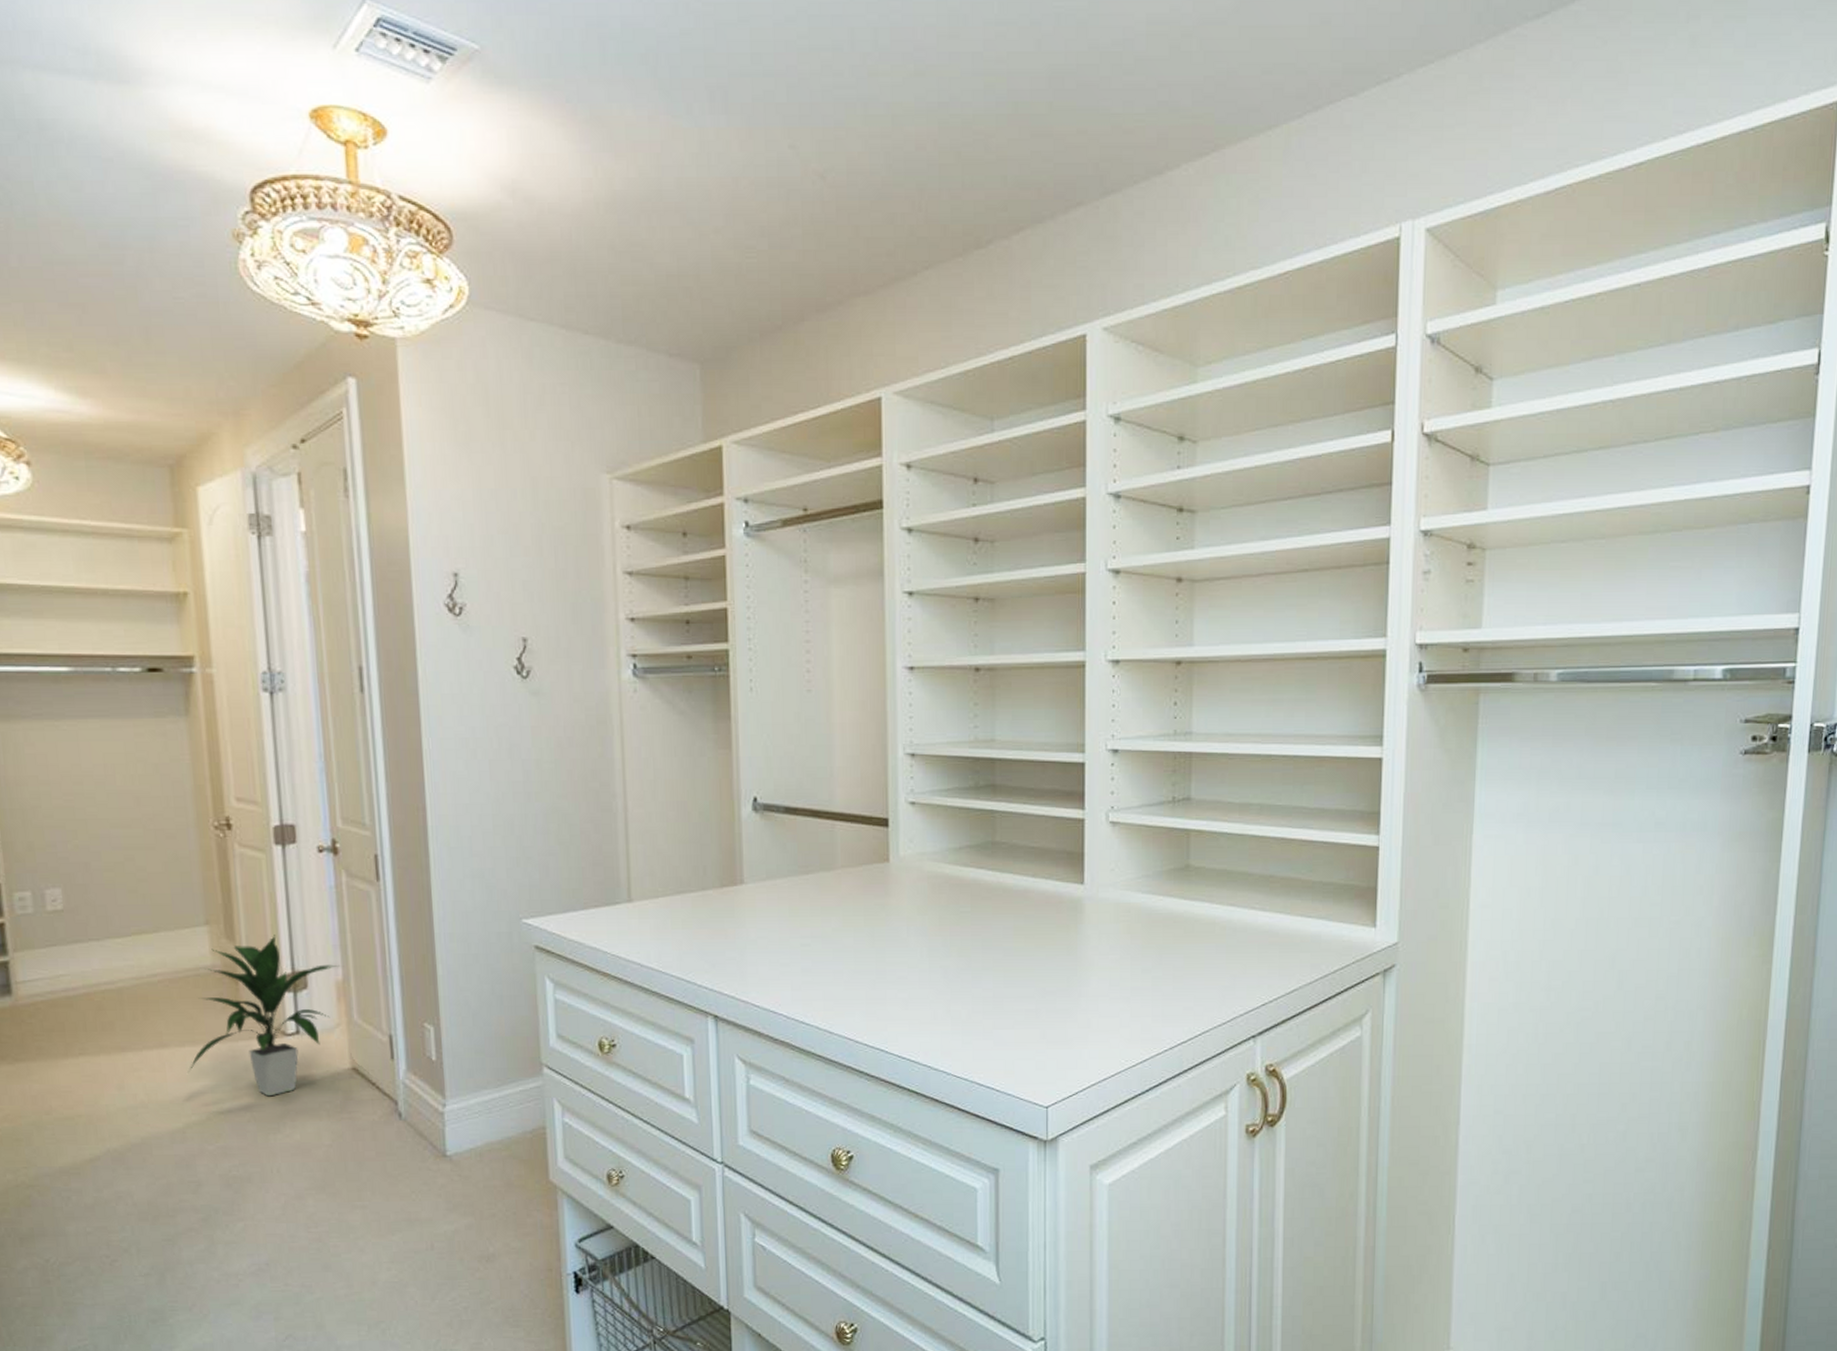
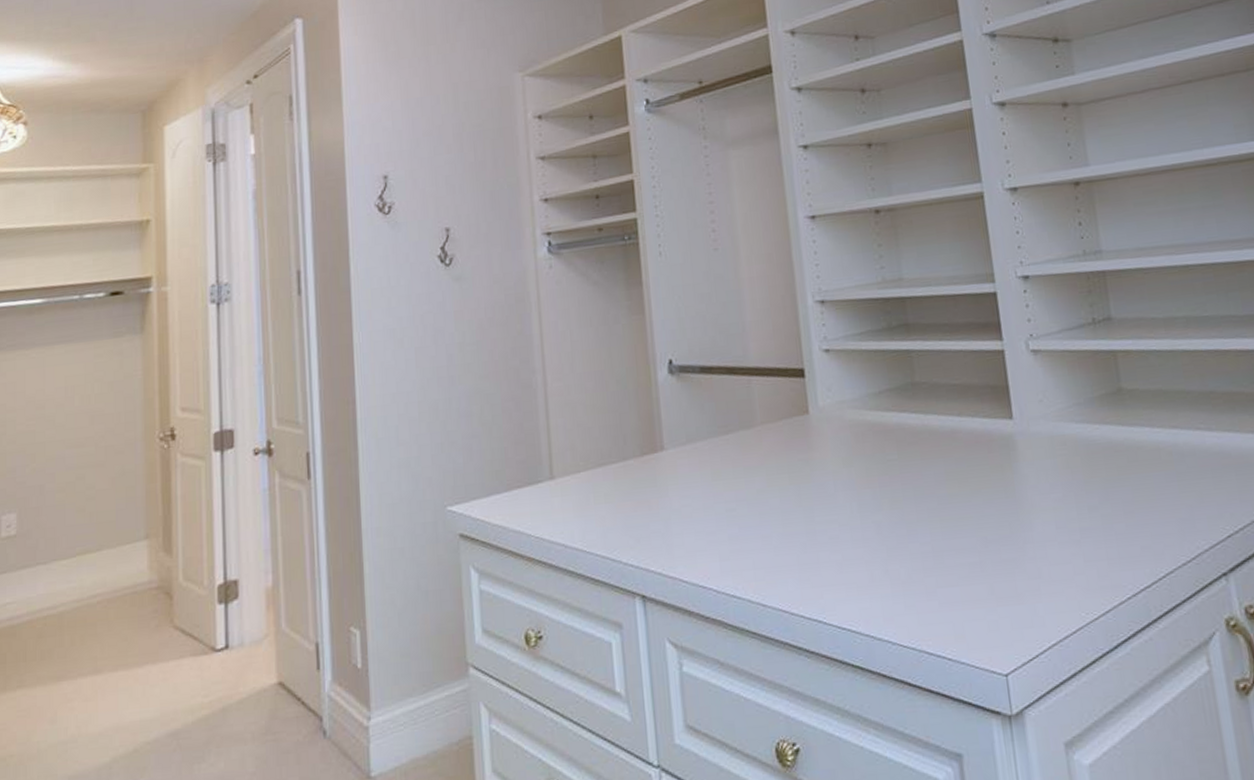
indoor plant: present [188,935,340,1097] -> none [118,544,270,721]

